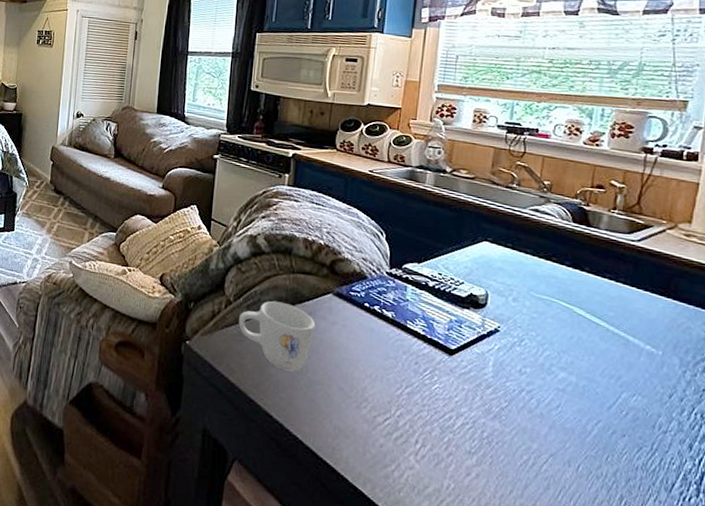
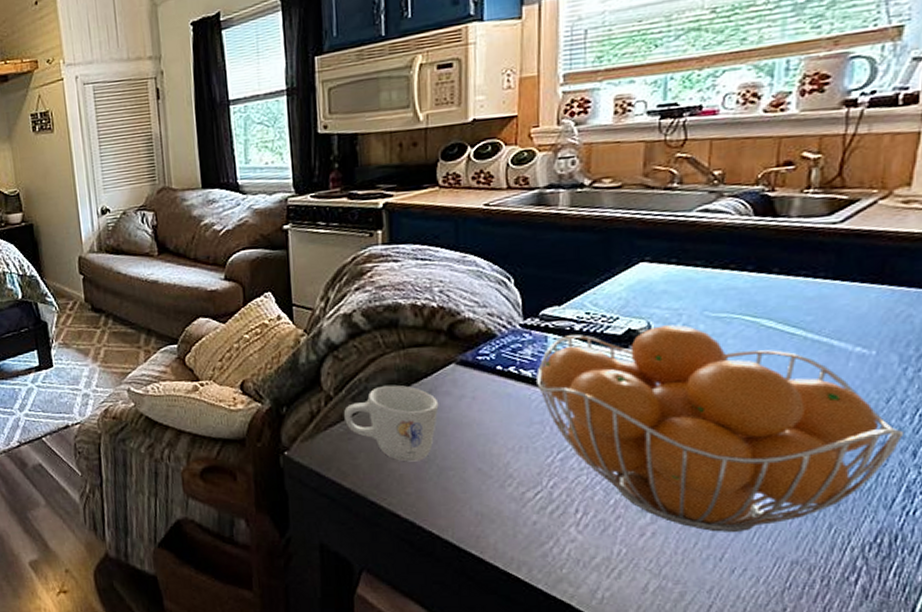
fruit basket: none [395,289,683,488] -> present [536,325,905,532]

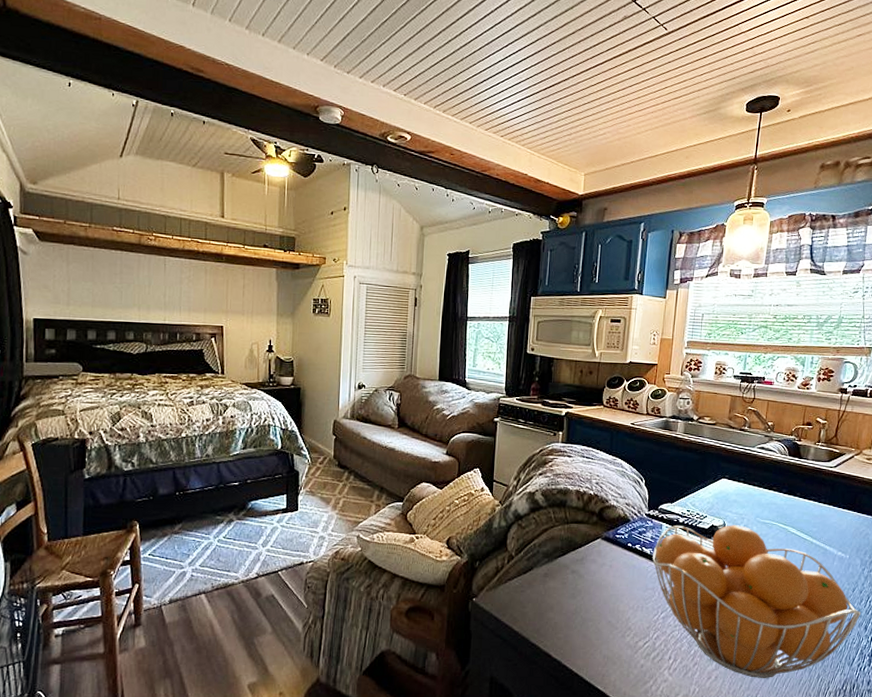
mug: present [344,385,439,462] -> none [520,551,587,613]

